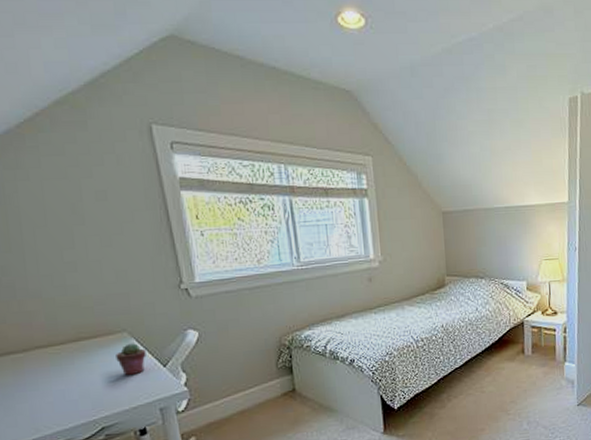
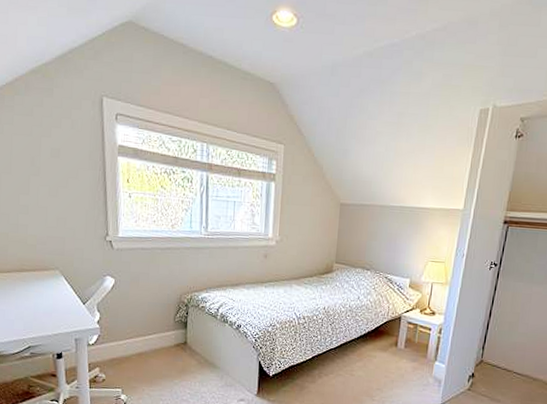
potted succulent: present [116,343,146,376] -> none [47,280,71,308]

